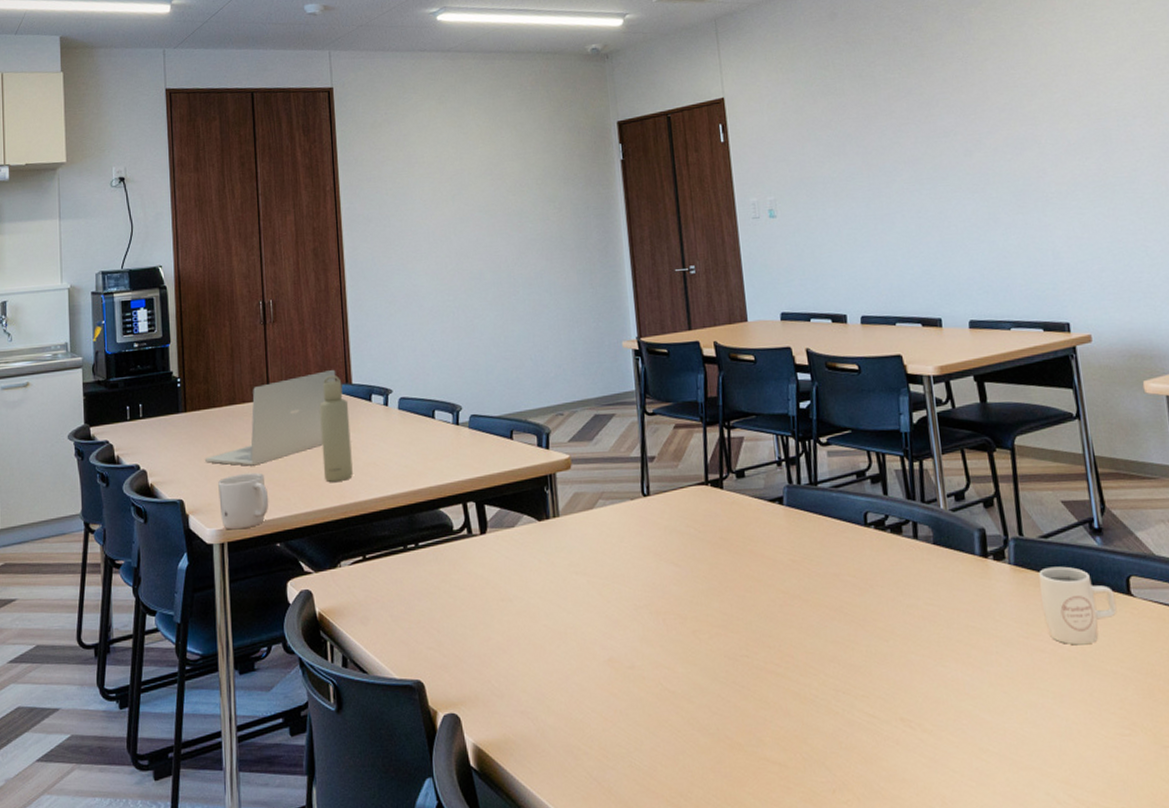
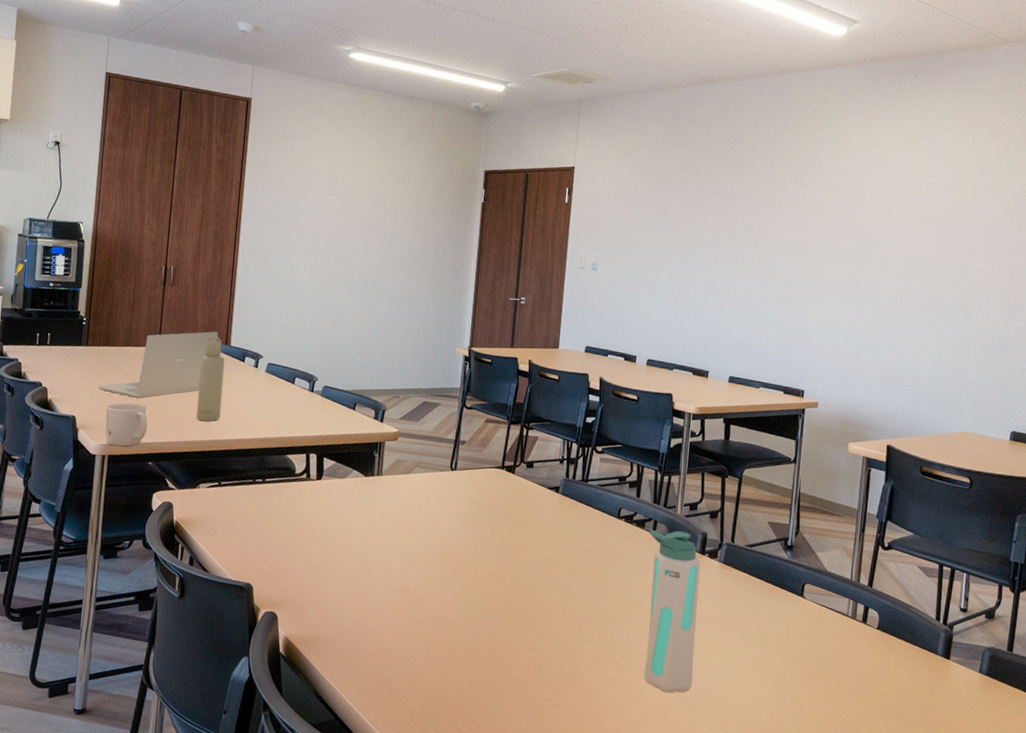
water bottle: none [909,530,1010,752] -> present [643,529,701,693]
mug: present [1038,566,1117,646] -> none [736,568,792,628]

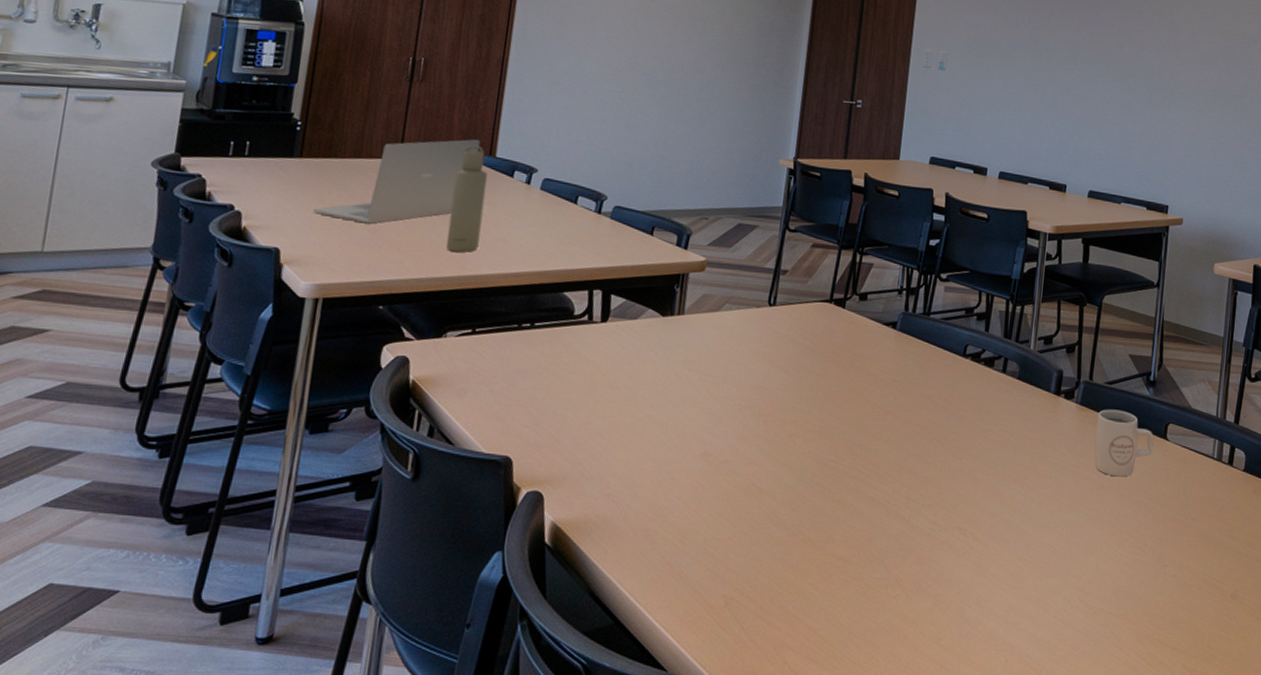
mug: present [105,402,148,447] -> none [320,230,380,287]
water bottle: present [643,529,701,693] -> none [990,368,1056,560]
mug: none [736,568,792,628] -> present [1094,409,1154,477]

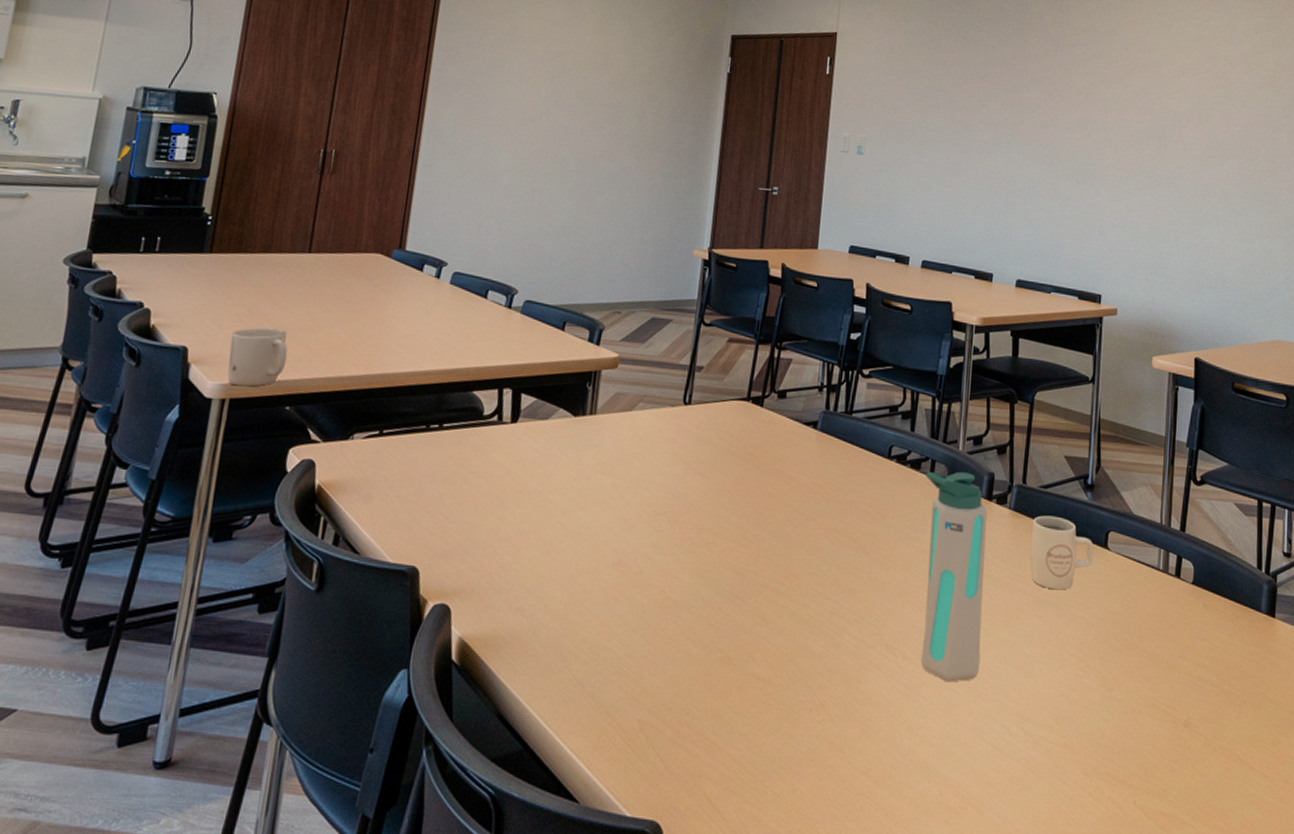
laptop: present [312,139,481,224] -> none [221,232,391,321]
mug: none [320,230,380,287] -> present [227,327,288,387]
bottle: present [445,144,488,252] -> none [353,237,398,350]
water bottle: none [990,368,1056,560] -> present [920,471,988,682]

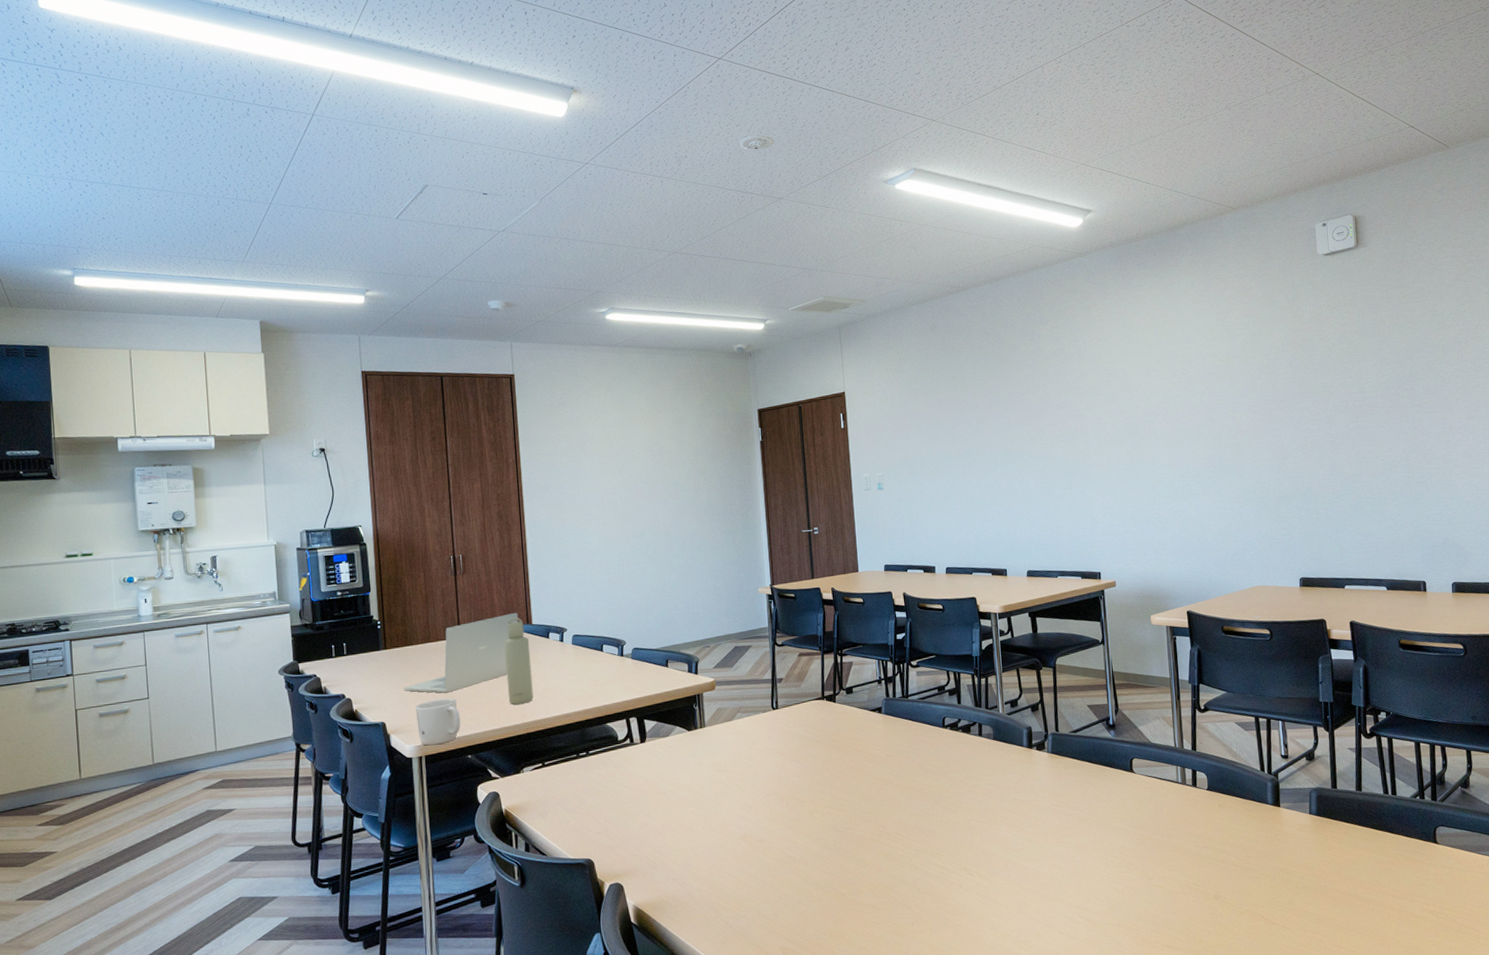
laptop: none [221,232,391,321] -> present [403,613,519,693]
bottle: none [353,237,398,350] -> present [504,616,533,705]
water bottle: present [920,471,988,682] -> none [975,729,1042,890]
mug: present [1029,515,1094,590] -> none [1068,753,1122,810]

